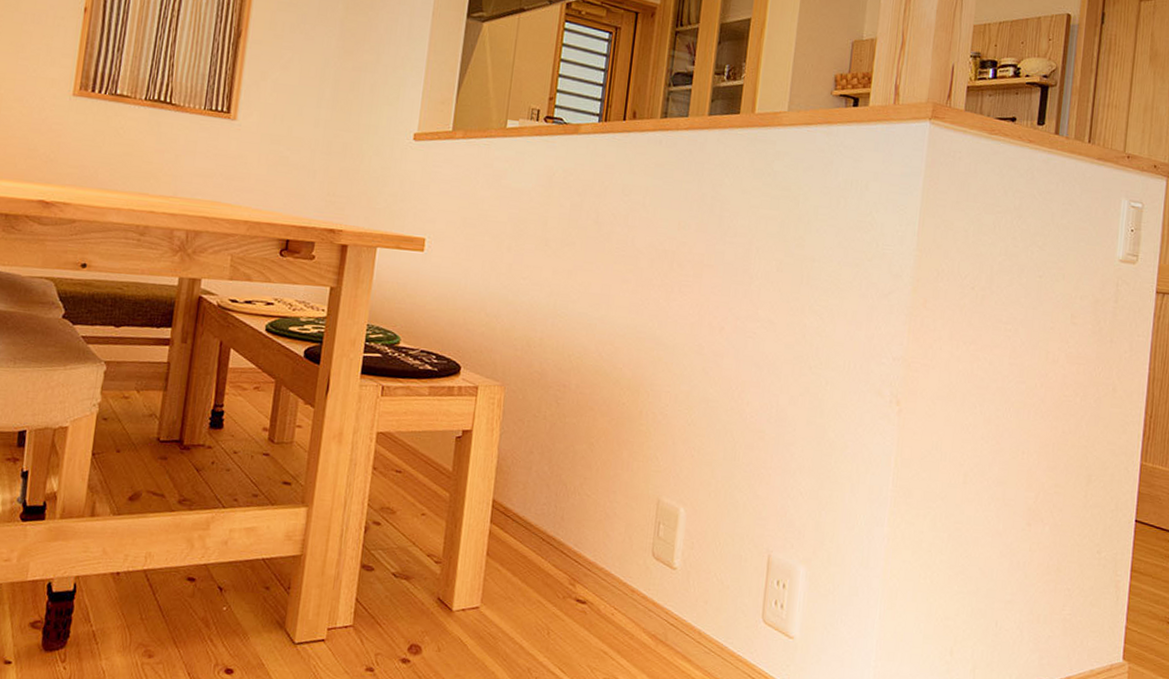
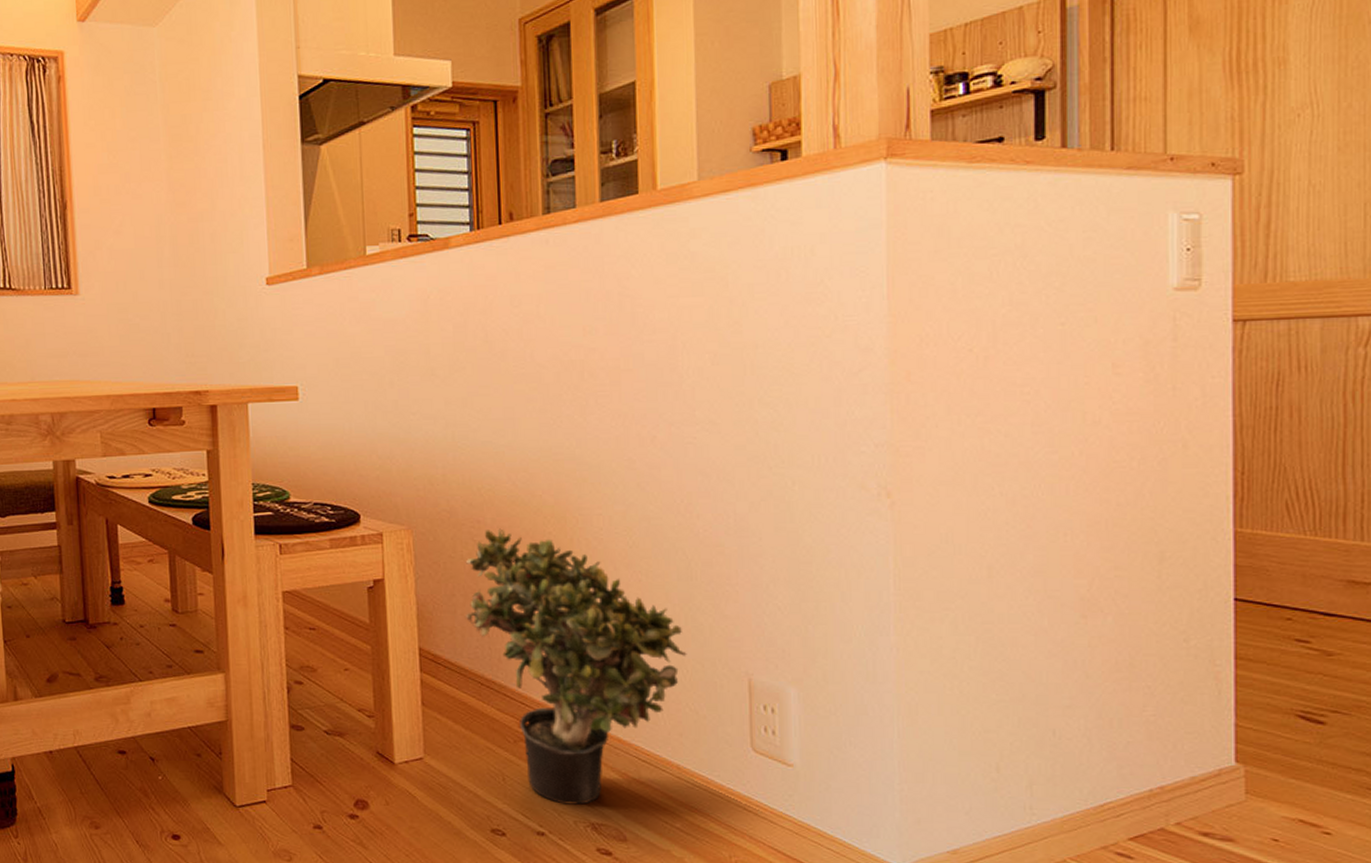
potted plant: none [538,394,722,663] -> present [465,528,687,805]

